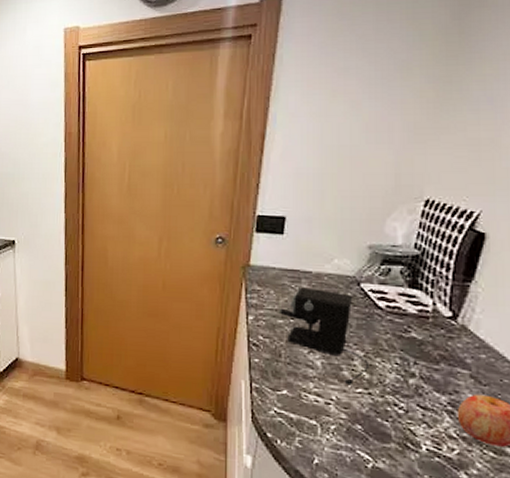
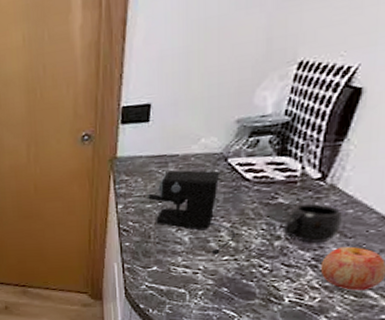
mug: none [418,341,477,386] -> present [284,203,344,243]

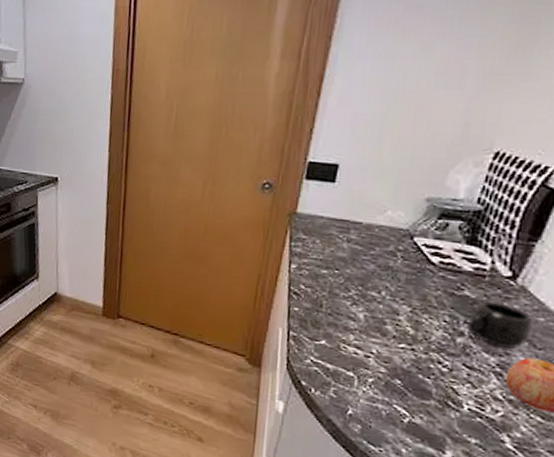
coffee maker: present [148,170,236,255] -> none [324,238,416,340]

